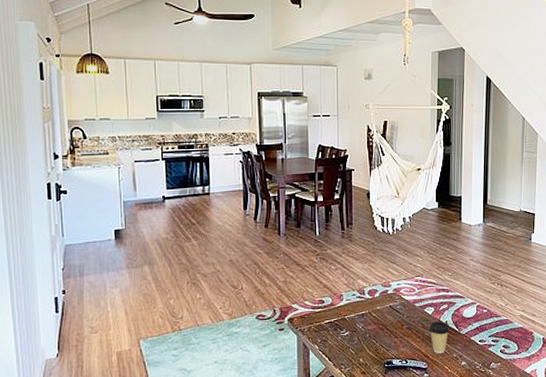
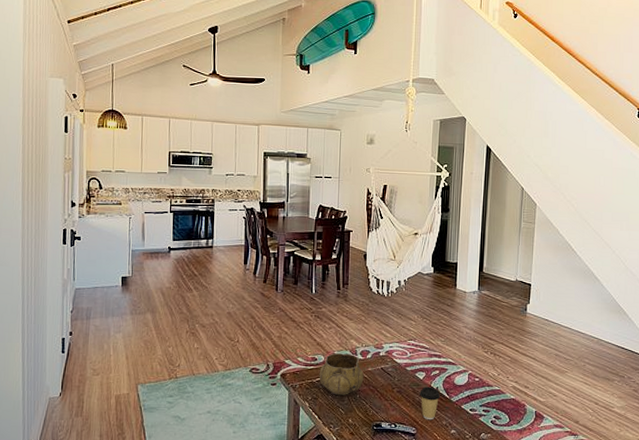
decorative bowl: none [327,293,373,336] -> present [319,353,364,395]

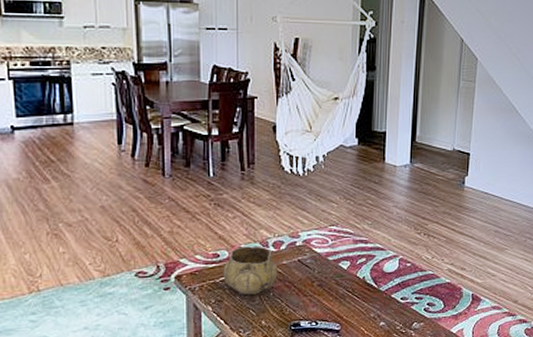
coffee cup: present [420,387,440,420] -> none [344,277,367,314]

